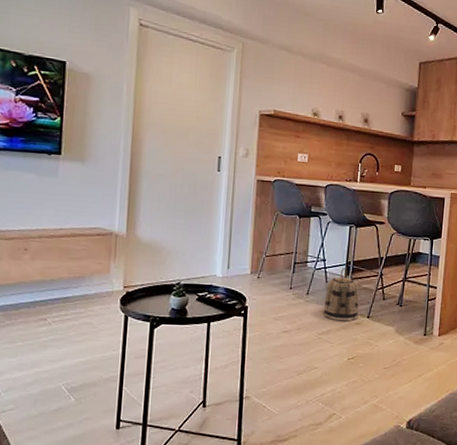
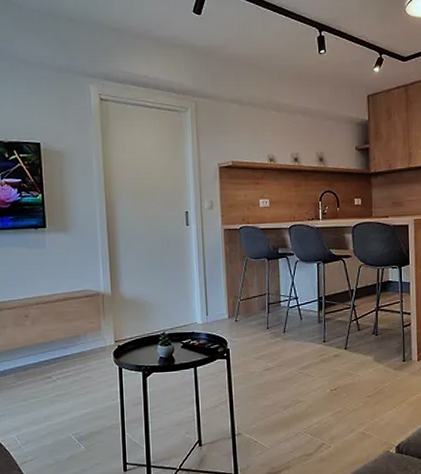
basket: present [323,267,359,322] -> none [301,303,336,355]

